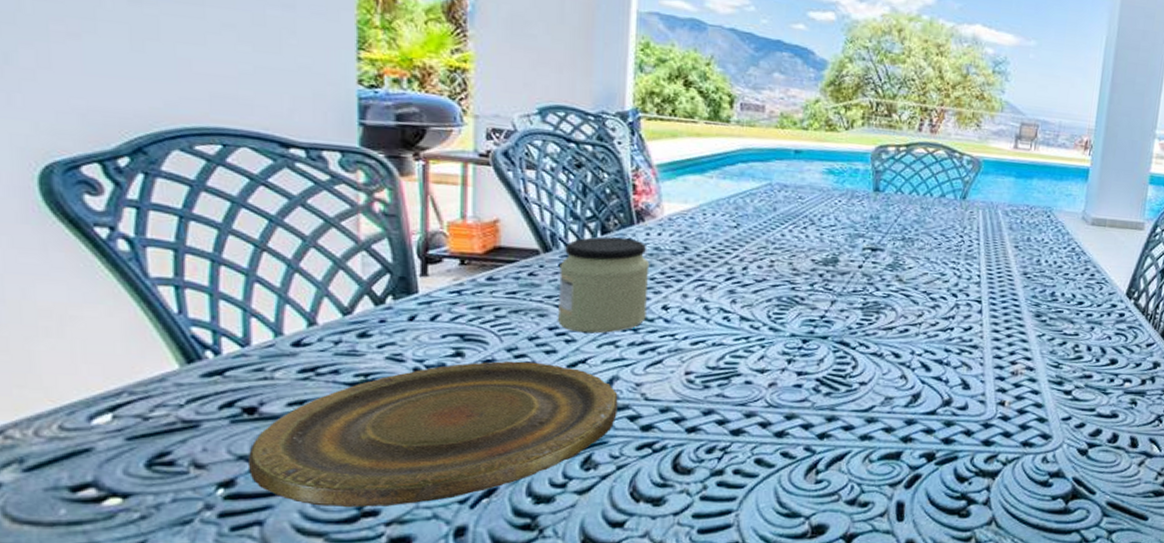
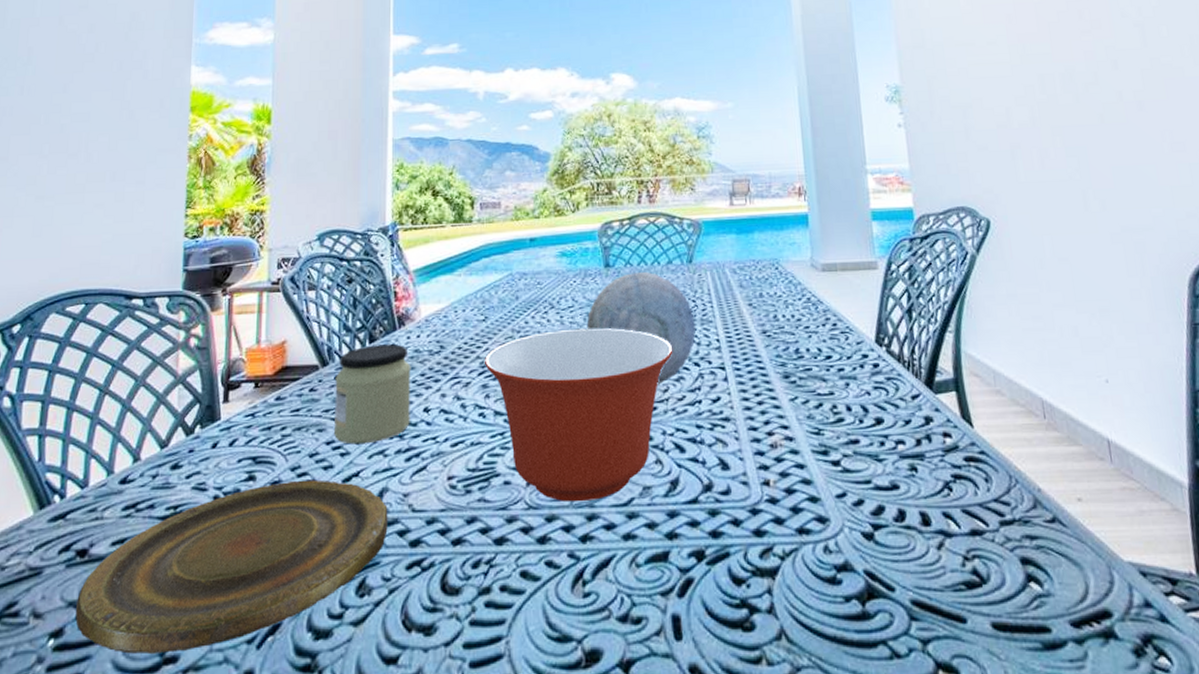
mixing bowl: none [732,247,933,405] -> present [484,328,673,502]
decorative orb: none [847,201,960,310] -> present [586,271,696,385]

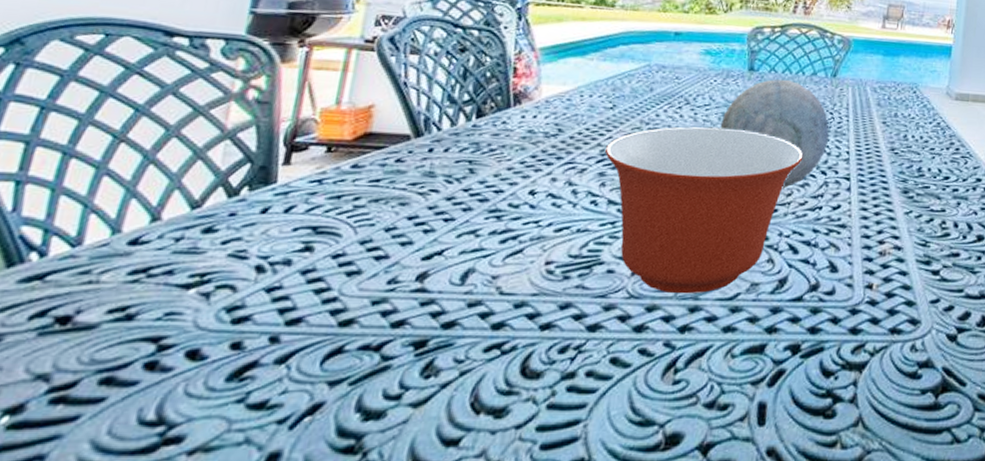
plate: present [76,479,388,655] -> none [44,254,472,435]
jar: present [333,344,411,445] -> none [418,120,522,222]

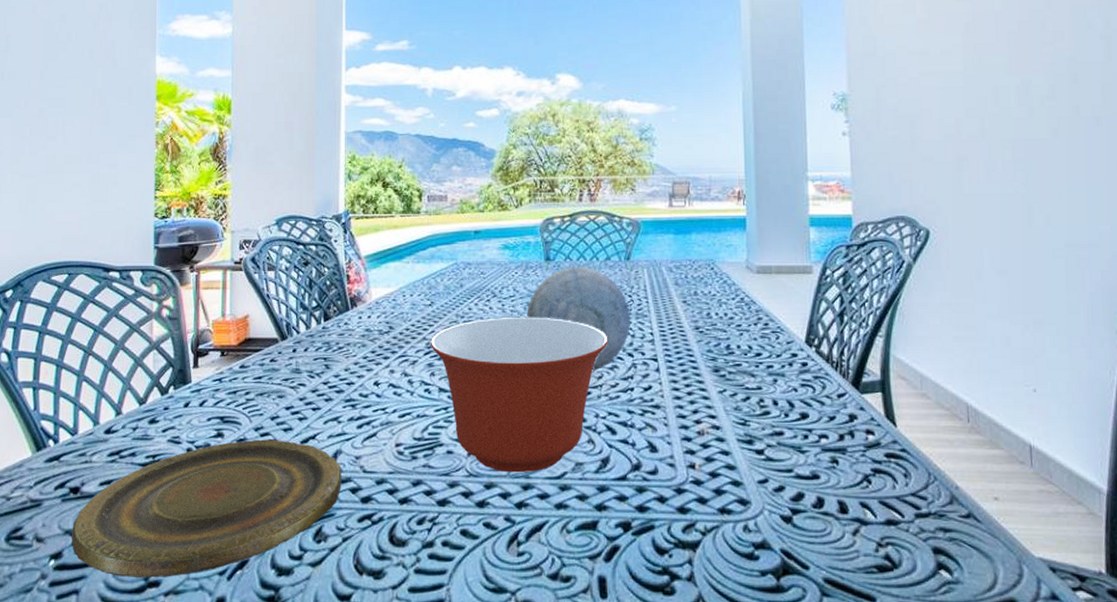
plate: none [44,254,472,435] -> present [72,439,342,579]

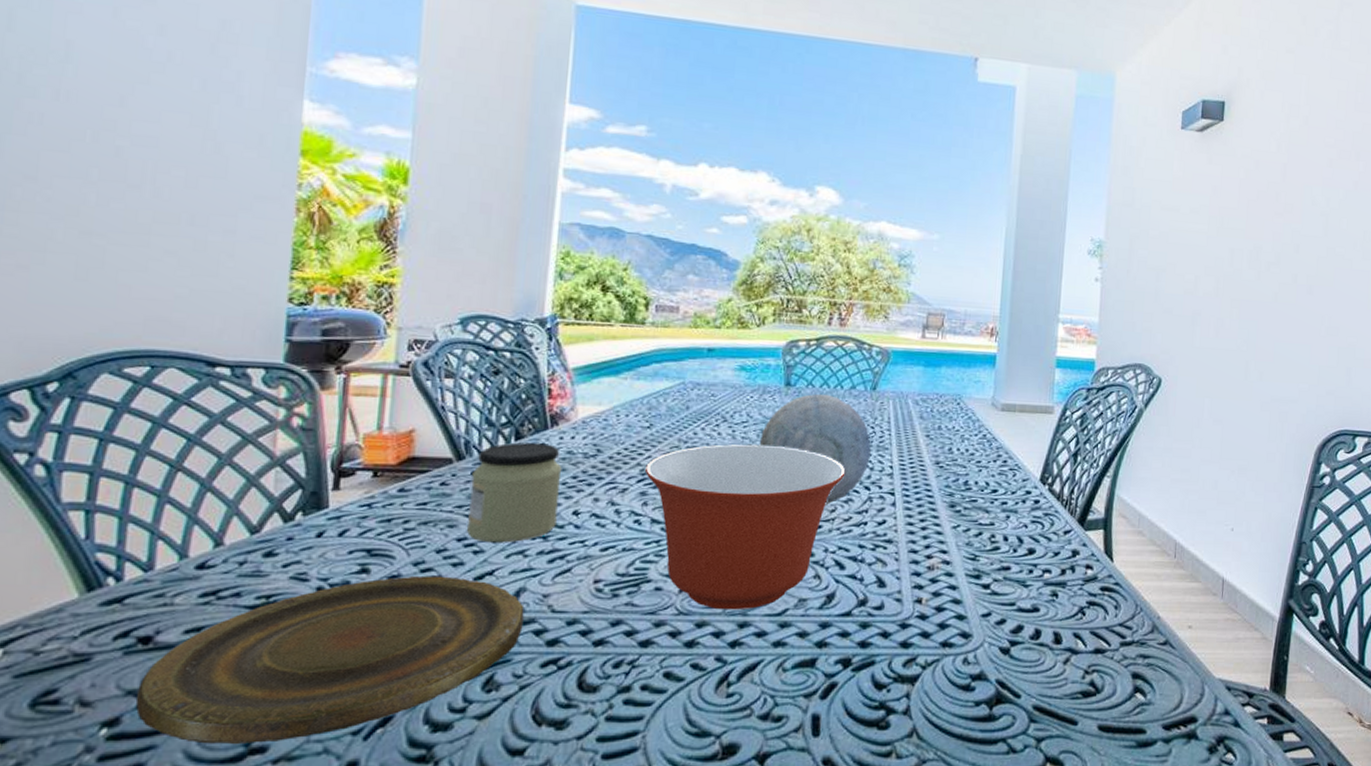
jar: none [292,323,363,411] -> present [466,442,562,543]

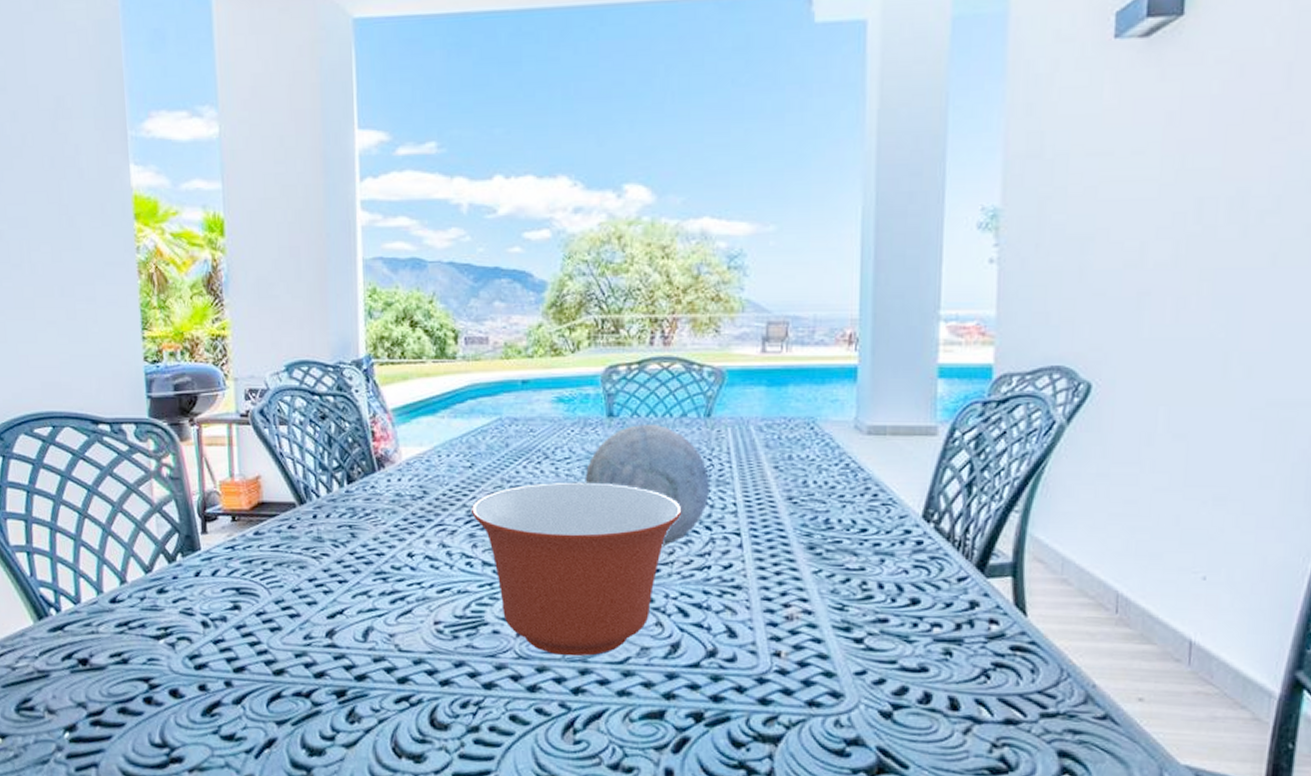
plate: present [136,575,525,745] -> none [85,613,375,754]
jar: present [466,442,562,543] -> none [314,486,393,584]

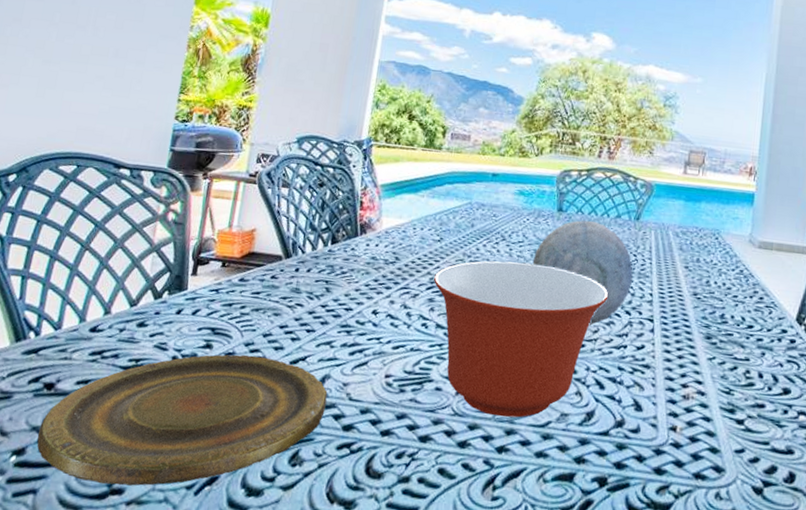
plate: none [85,613,375,754] -> present [37,354,328,486]

